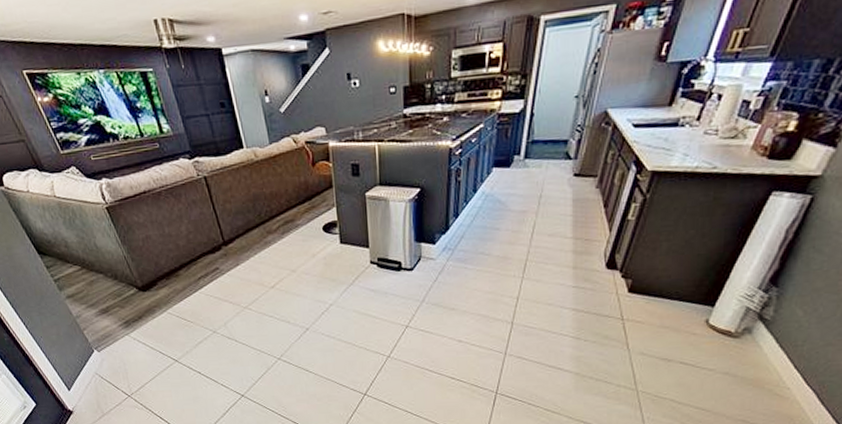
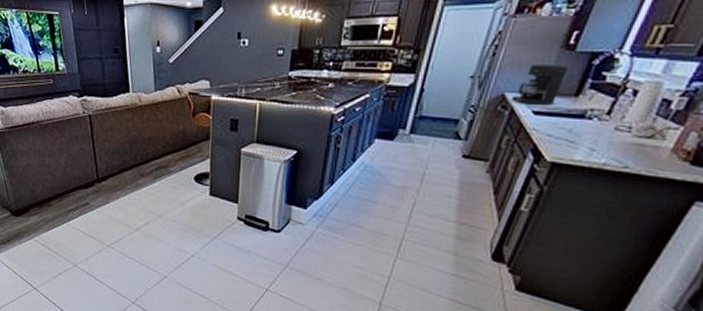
coffee maker: none [613,76,662,119] -> present [511,65,569,105]

